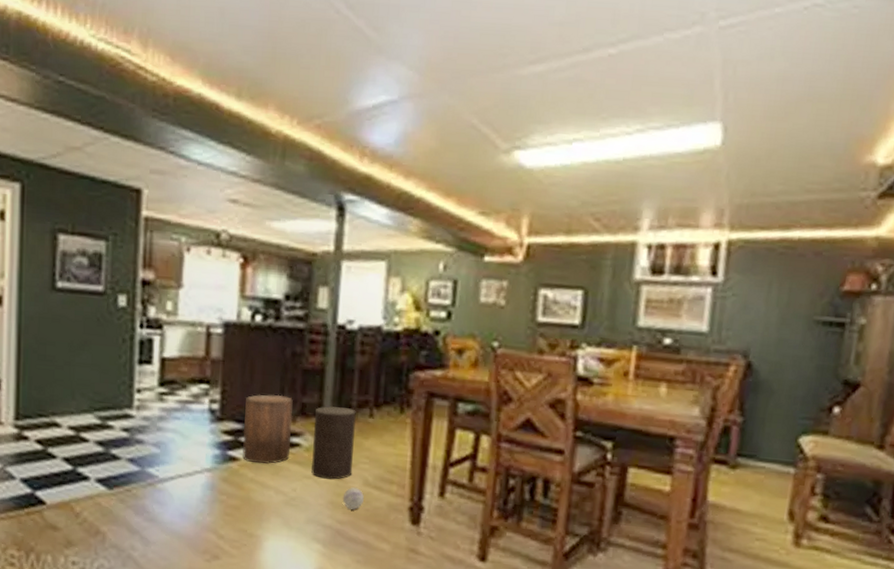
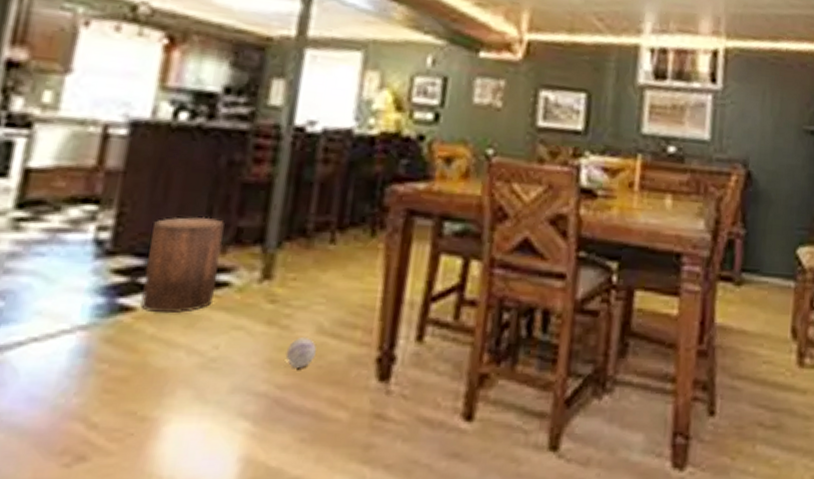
stool: present [311,406,357,480] -> none [243,230,312,329]

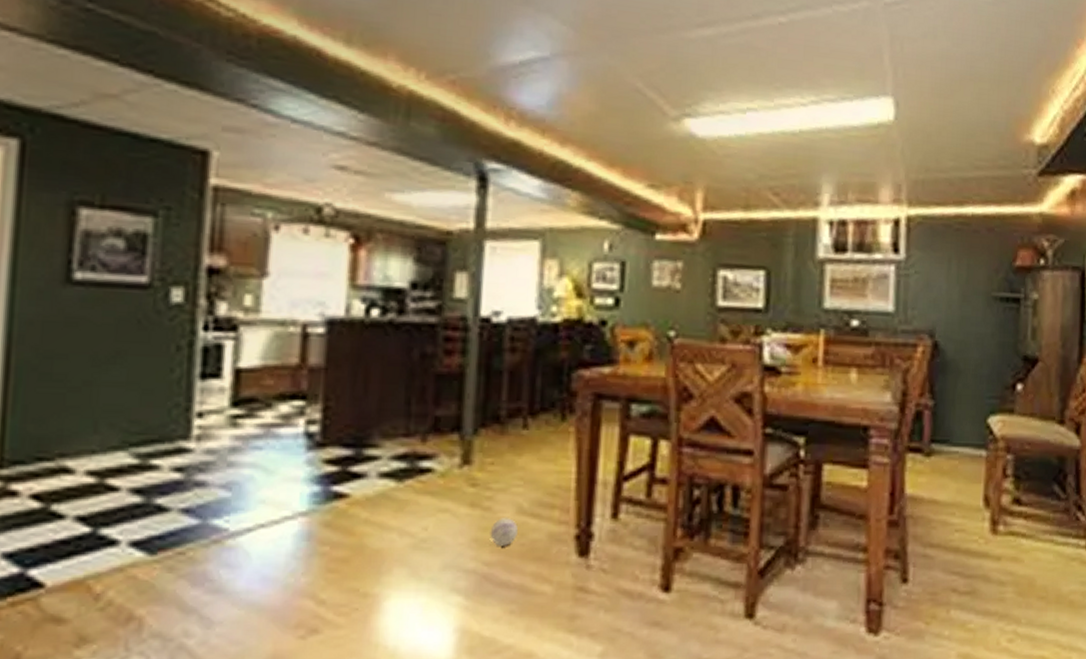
stool: present [140,216,224,314] -> none [353,407,423,499]

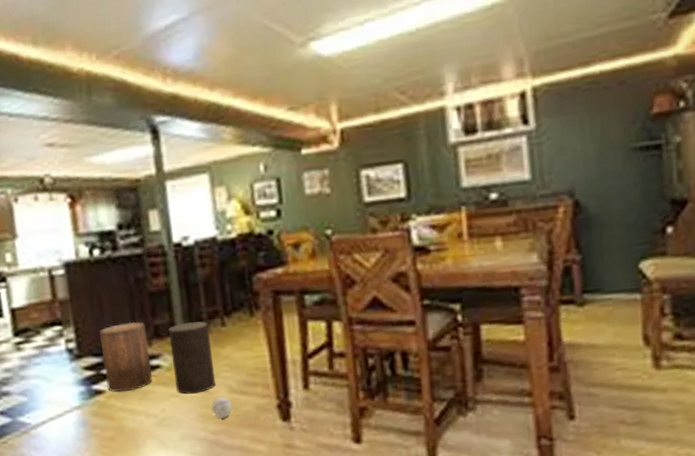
stool: none [353,407,423,499] -> present [99,321,152,393]
stool: none [447,418,507,510] -> present [168,321,216,394]

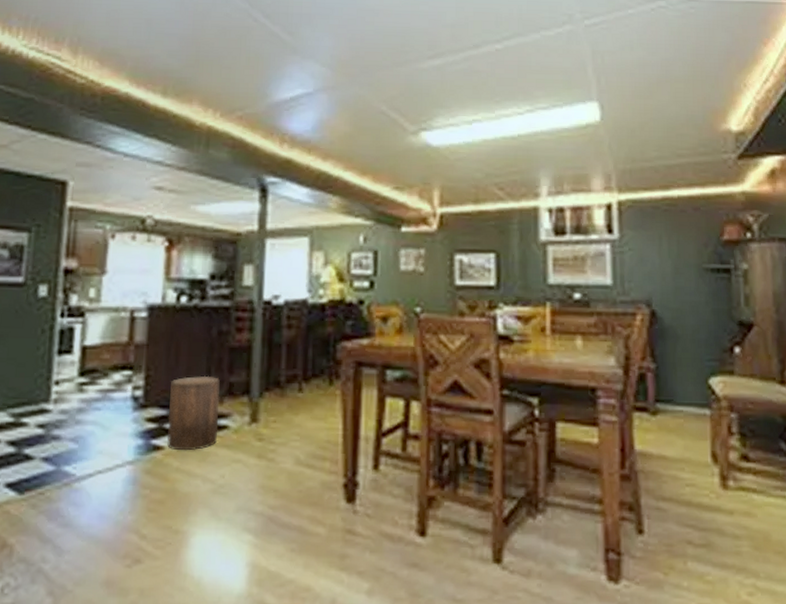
stool: present [168,321,216,394] -> none [240,384,286,461]
ball: present [211,395,232,418] -> none [274,467,296,492]

